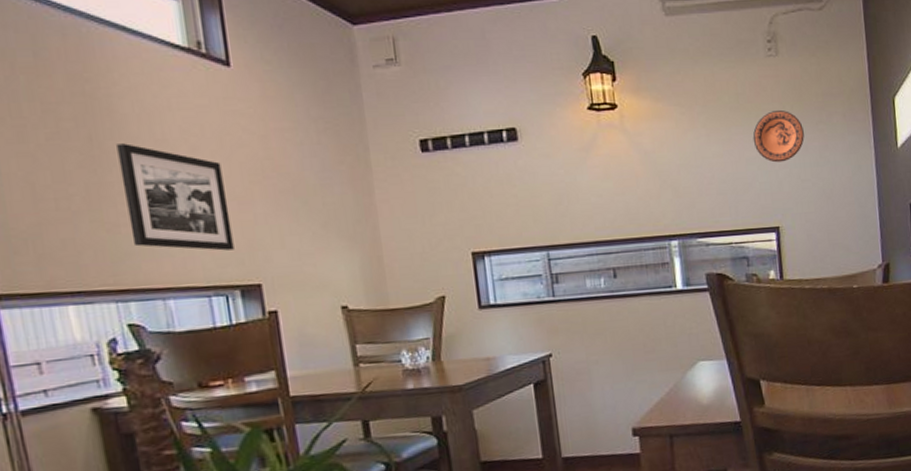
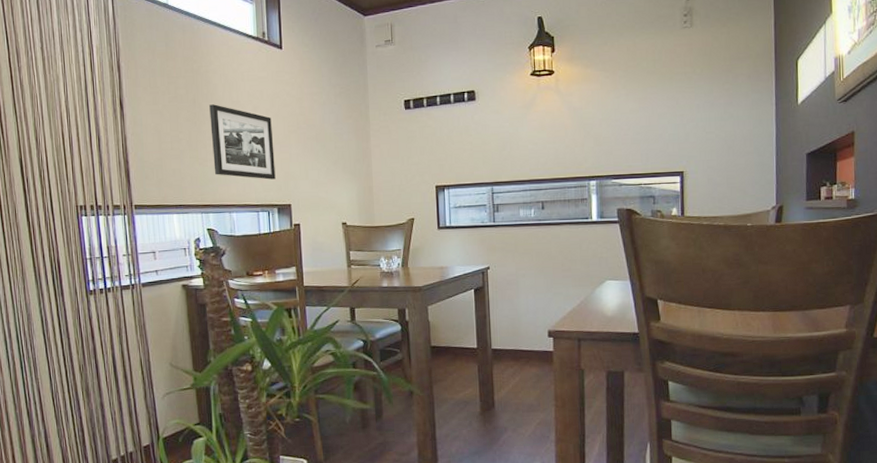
decorative plate: present [752,109,805,163] -> none [665,72,711,117]

